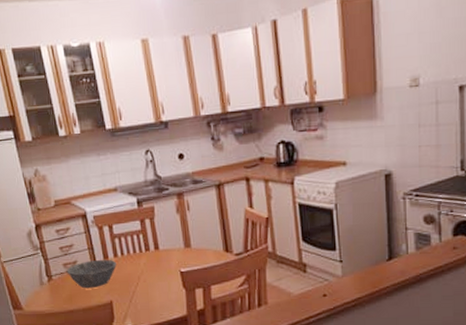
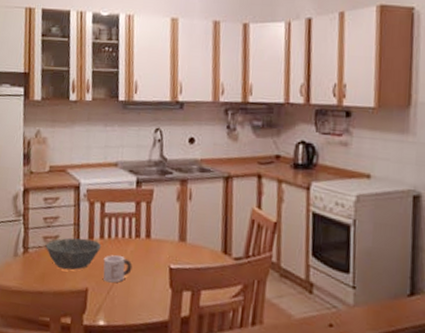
mug: none [121,269,148,293] -> present [103,255,133,283]

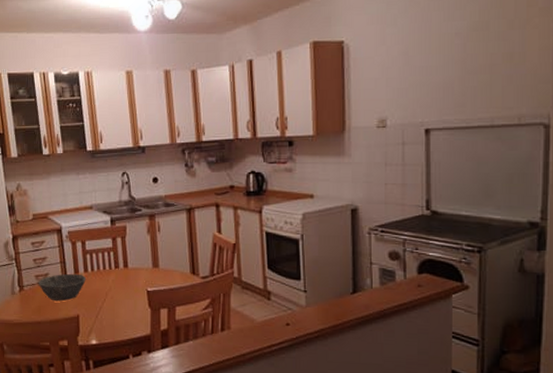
mug: present [103,255,133,283] -> none [89,285,115,308]

